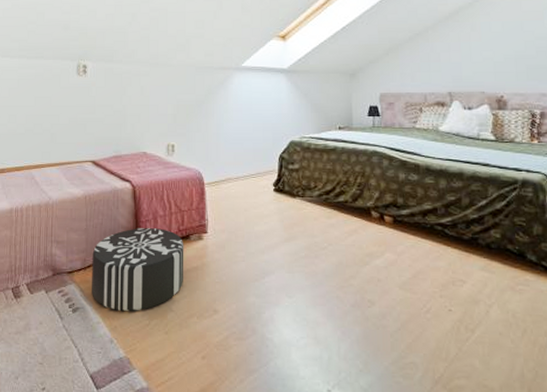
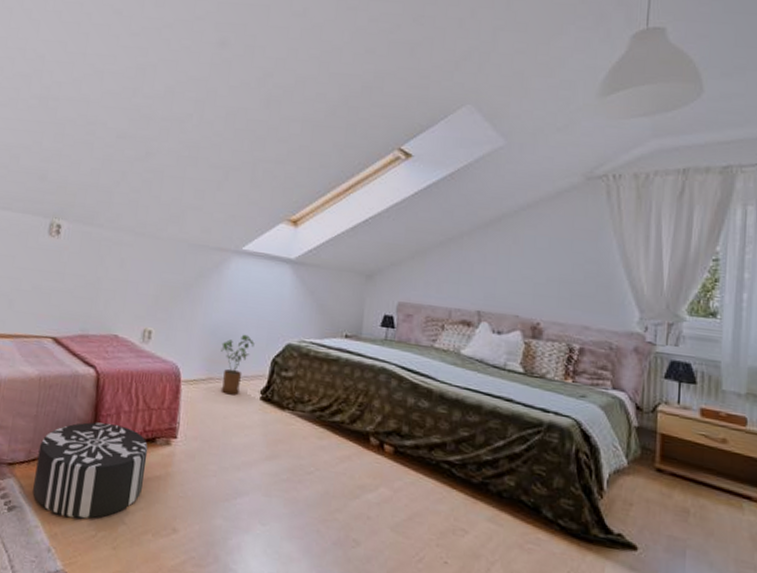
house plant: none [235,138,263,190] -> present [221,334,255,395]

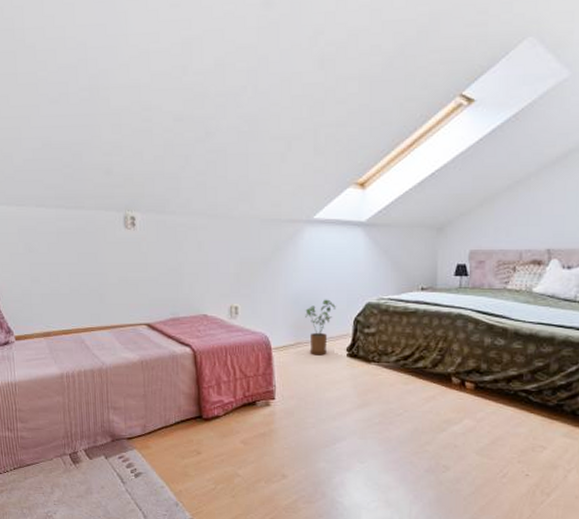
pouf: present [32,422,148,519] -> none [152,394,251,477]

